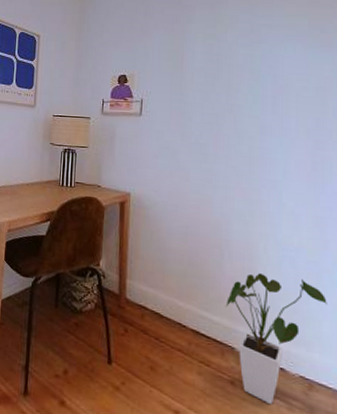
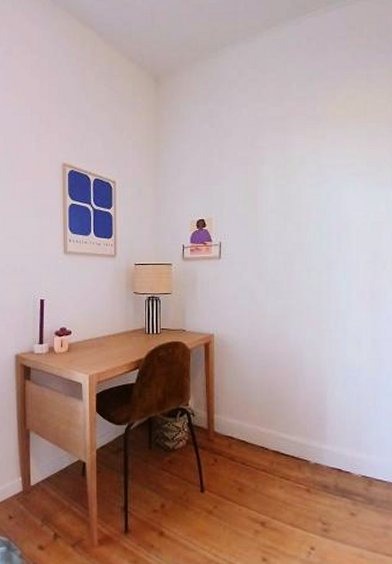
house plant: present [225,273,327,404] -> none [301,394,383,502]

